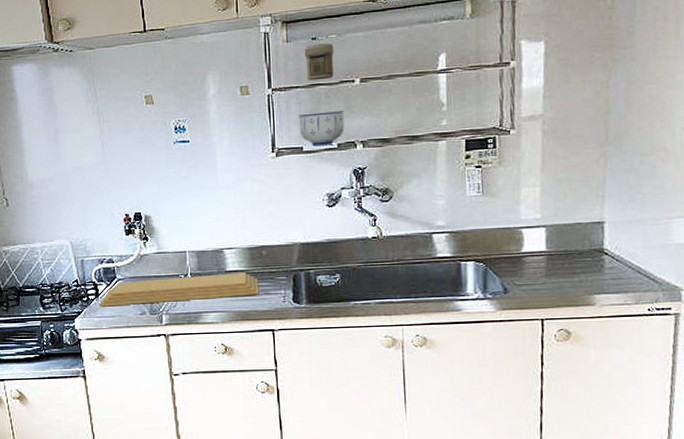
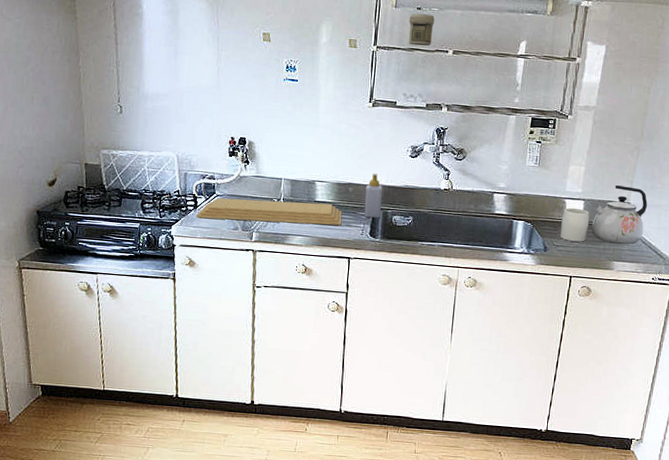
soap bottle: none [281,231,302,282] -> present [364,173,383,218]
bowl: present [297,111,345,147] -> none [395,73,436,104]
mug: none [520,237,556,278] -> present [560,207,590,242]
kettle: none [559,202,628,274] -> present [591,185,647,245]

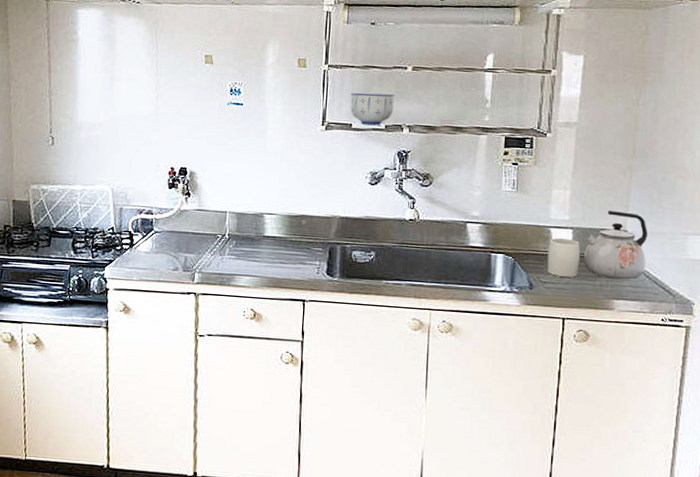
cutting board: present [196,197,342,226] -> none [132,234,295,263]
soap bottle: present [364,173,383,218] -> none [319,203,340,254]
bowl: none [395,73,436,104] -> present [350,93,394,126]
jar: present [408,13,435,46] -> none [362,29,390,63]

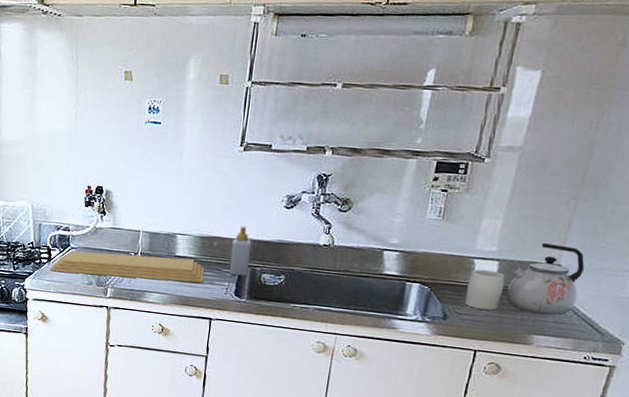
cutting board: none [132,234,295,263] -> present [50,250,204,283]
soap bottle: none [319,203,340,254] -> present [229,226,252,276]
bowl: present [350,93,394,126] -> none [271,112,320,147]

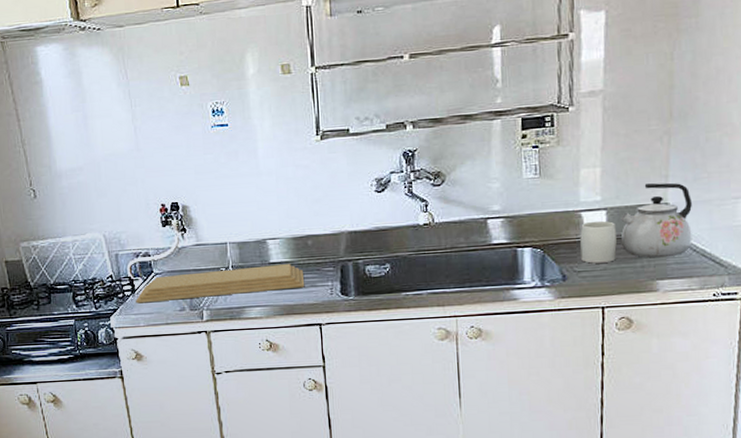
soap bottle: present [229,226,252,276] -> none [328,219,351,273]

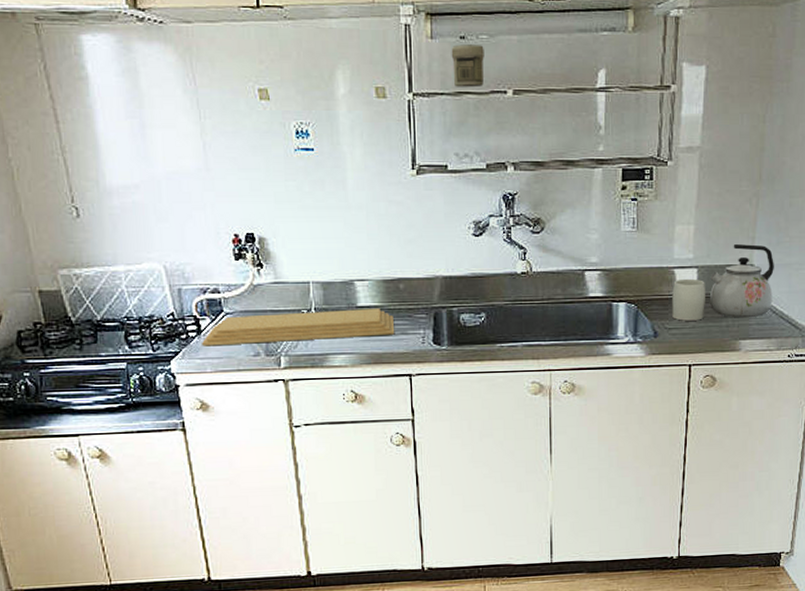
jar: none [349,16,381,57] -> present [451,44,484,88]

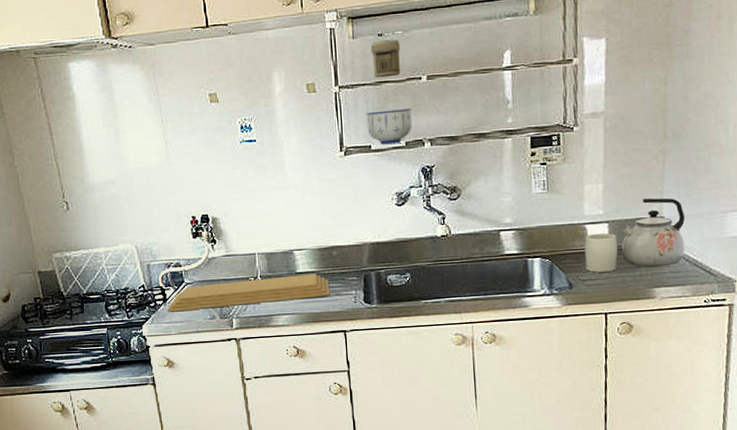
bowl: none [442,126,495,165] -> present [365,108,412,145]

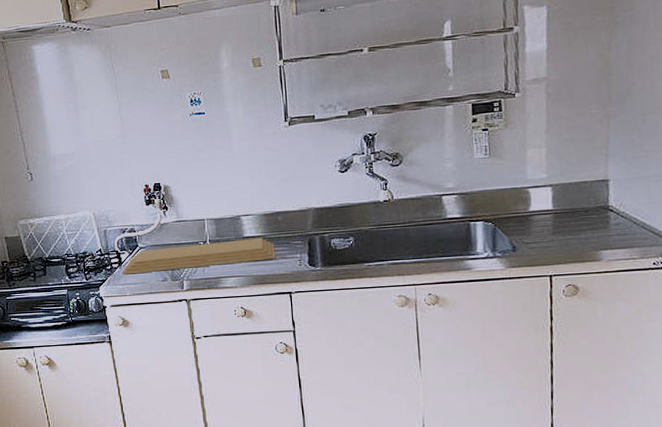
bowl: present [365,108,412,145] -> none [308,79,355,115]
jar: present [370,39,400,78] -> none [313,14,342,51]
mug: present [584,232,619,273] -> none [528,196,563,236]
kettle: present [621,198,685,268] -> none [565,161,633,230]

